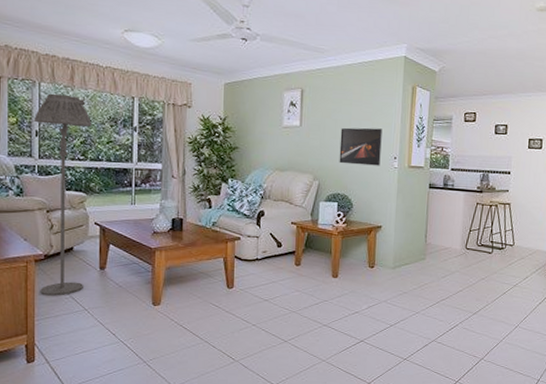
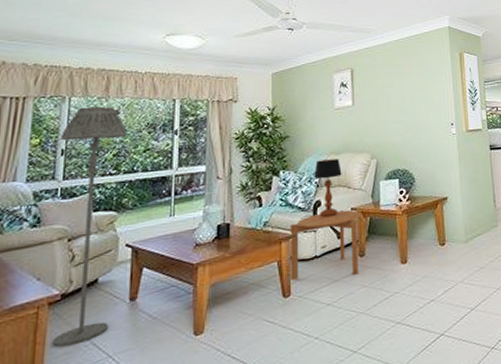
side table: none [234,223,301,281] -> present [290,210,362,281]
table lamp: none [259,174,285,227] -> present [314,159,342,218]
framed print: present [339,127,382,166] -> none [394,97,438,138]

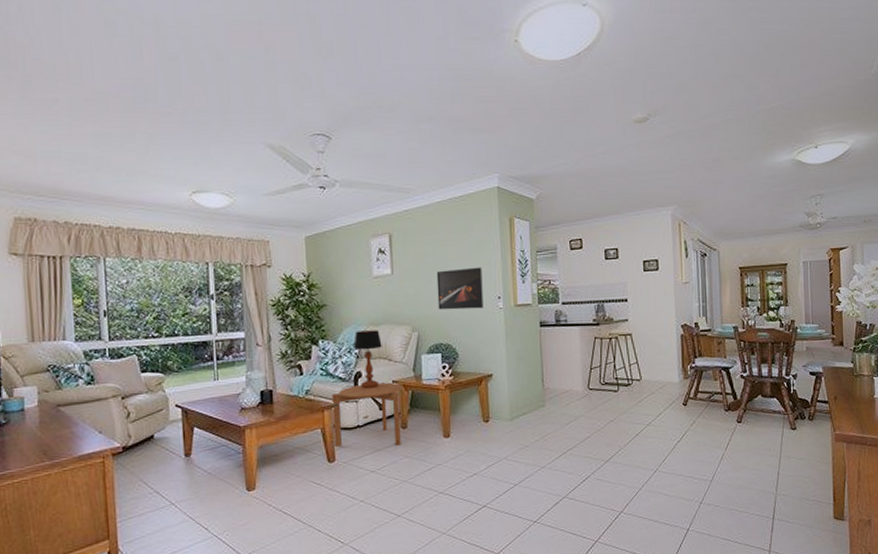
floor lamp: present [52,106,127,348] -> none [101,267,168,493]
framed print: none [394,97,438,138] -> present [436,267,484,310]

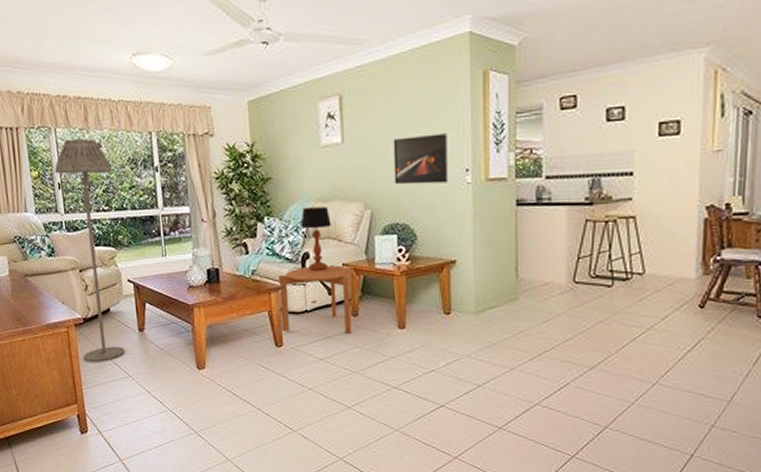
floor lamp: none [101,267,168,493] -> present [55,138,125,362]

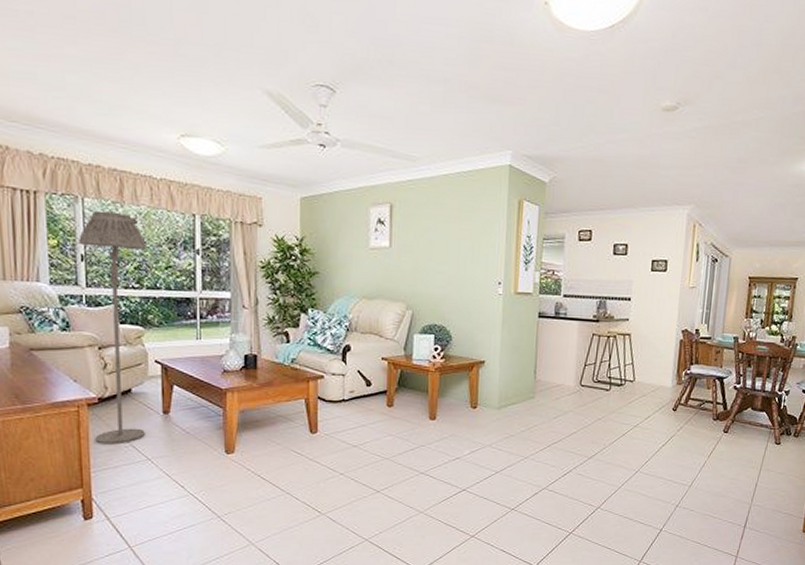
side table: present [278,265,355,335] -> none [318,358,393,424]
table lamp: present [301,207,331,272] -> none [344,303,374,364]
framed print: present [393,133,448,185] -> none [435,248,485,293]

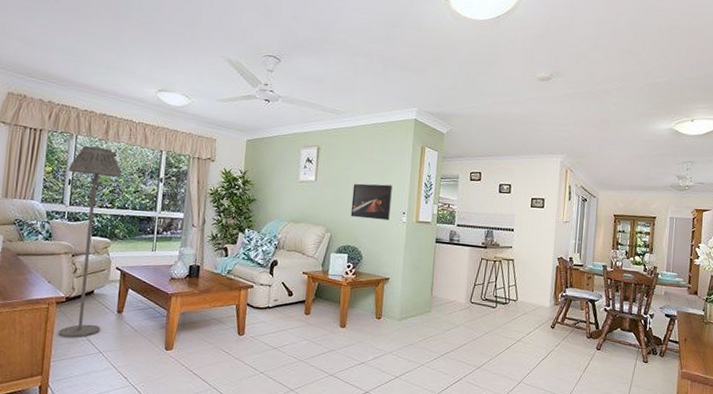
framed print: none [435,248,485,293] -> present [350,183,393,221]

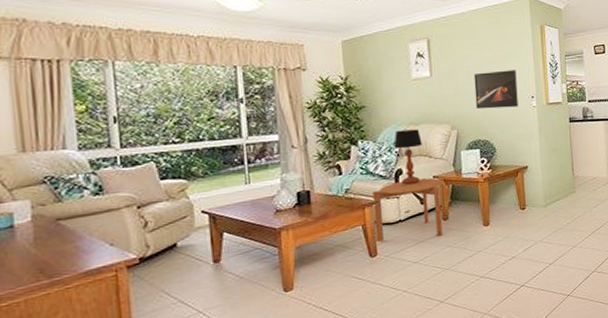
floor lamp: present [58,145,121,338] -> none [110,71,194,306]
side table: none [246,272,312,330] -> present [372,178,445,243]
table lamp: none [274,225,299,277] -> present [394,129,422,185]

